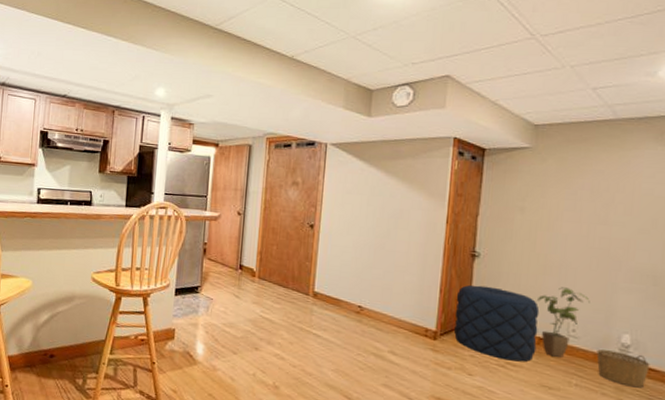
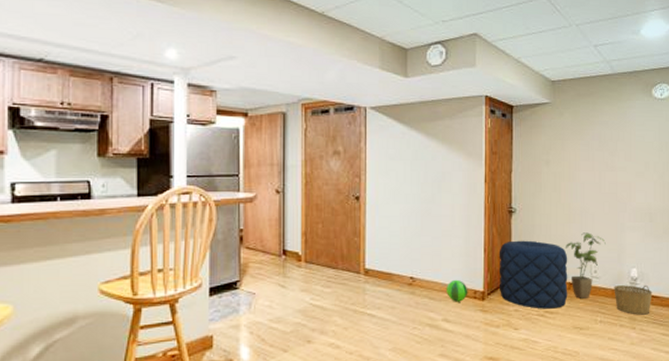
toy ball: none [395,314,419,338] -> present [447,279,468,302]

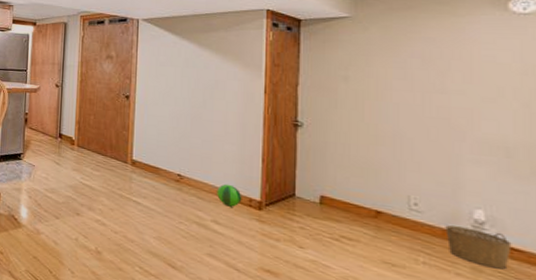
pouf: present [499,240,568,309] -> none [280,155,374,236]
house plant: present [566,232,606,299] -> none [371,158,432,233]

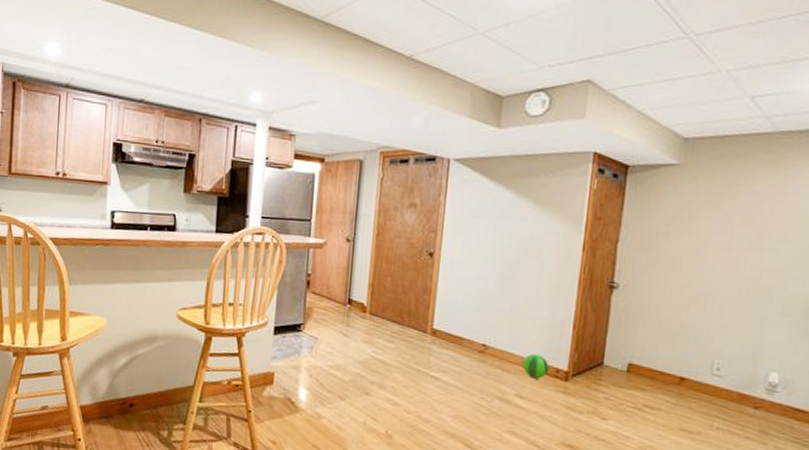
basket: present [445,225,512,270] -> none [741,389,798,431]

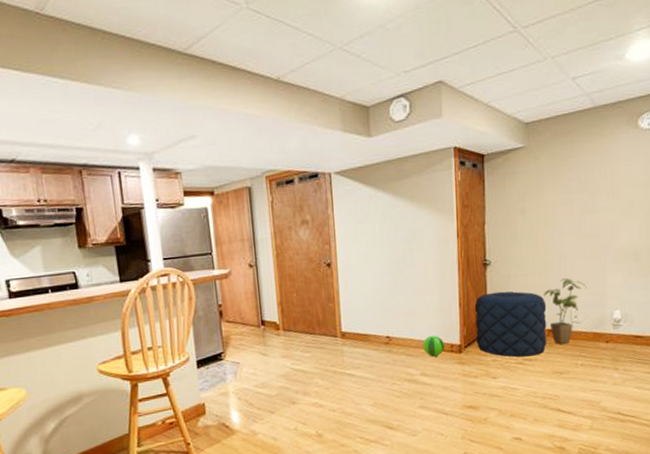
pouf: none [588,319,682,404] -> present [474,291,547,357]
house plant: none [680,321,737,399] -> present [544,278,587,344]

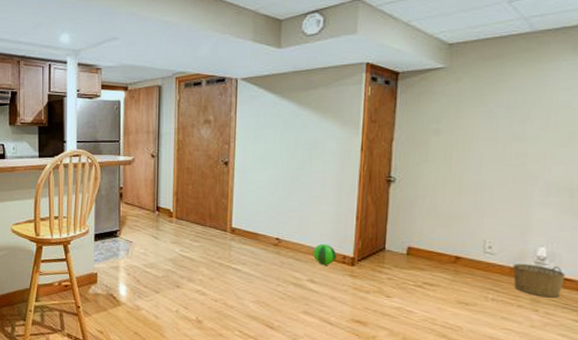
pouf: present [474,291,547,357] -> none [372,210,456,281]
house plant: present [544,278,587,344] -> none [454,206,506,274]
basket: none [595,325,637,356] -> present [512,264,566,298]

